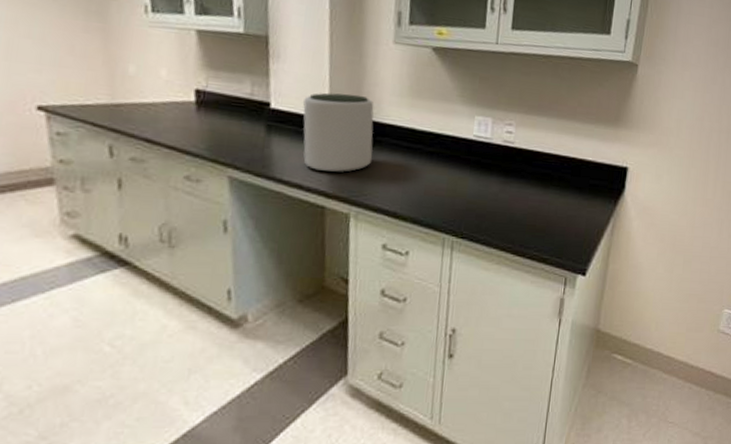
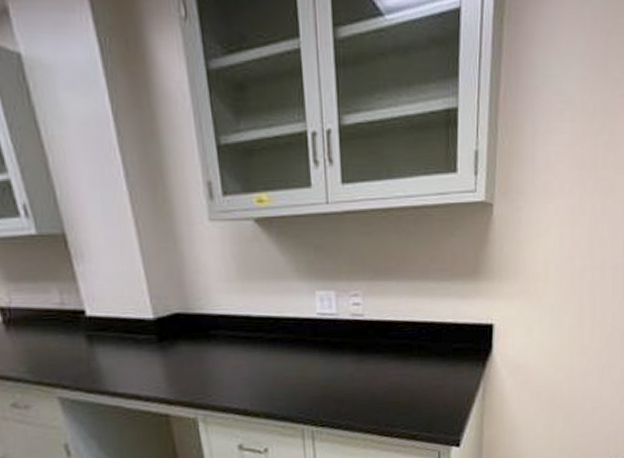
plant pot: present [303,92,374,173] -> none [121,286,211,378]

